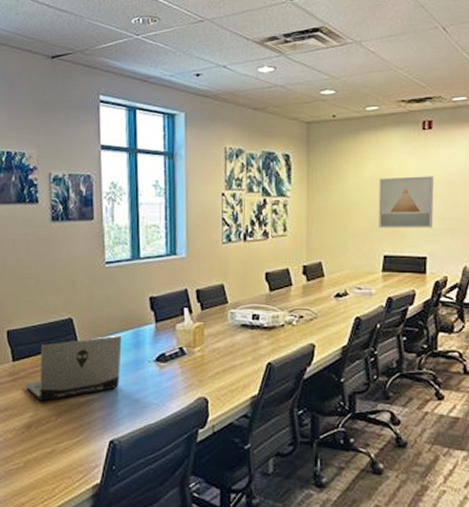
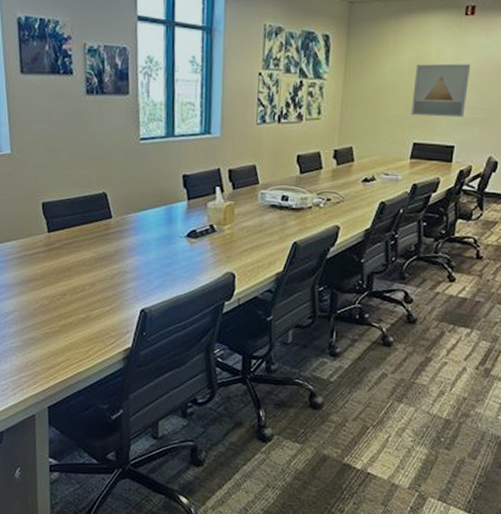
laptop: present [25,335,122,401] -> none [60,210,155,271]

